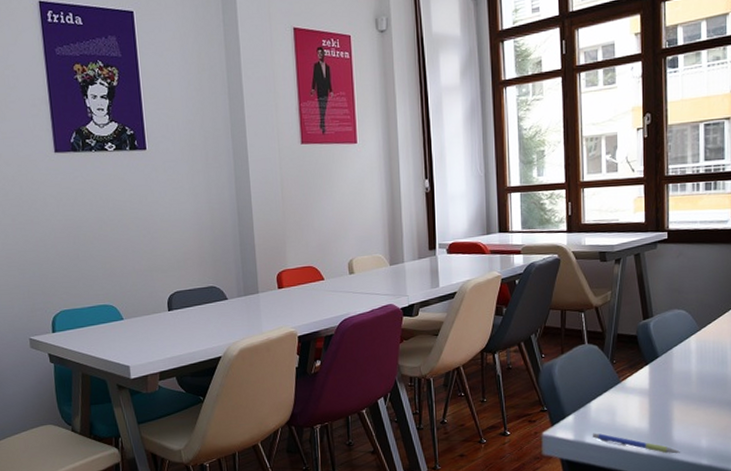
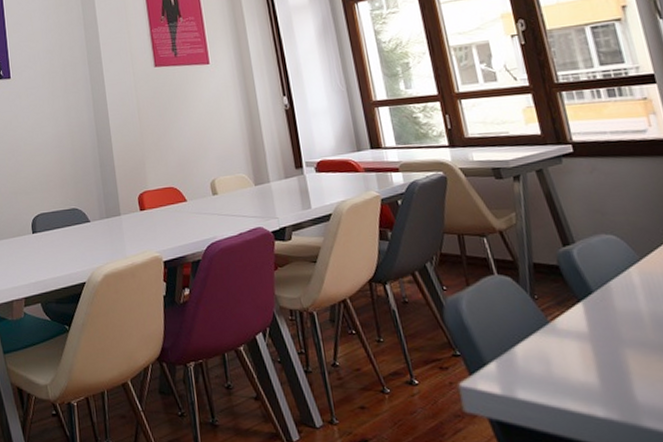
pen: present [592,433,681,454] -> none [524,386,652,420]

